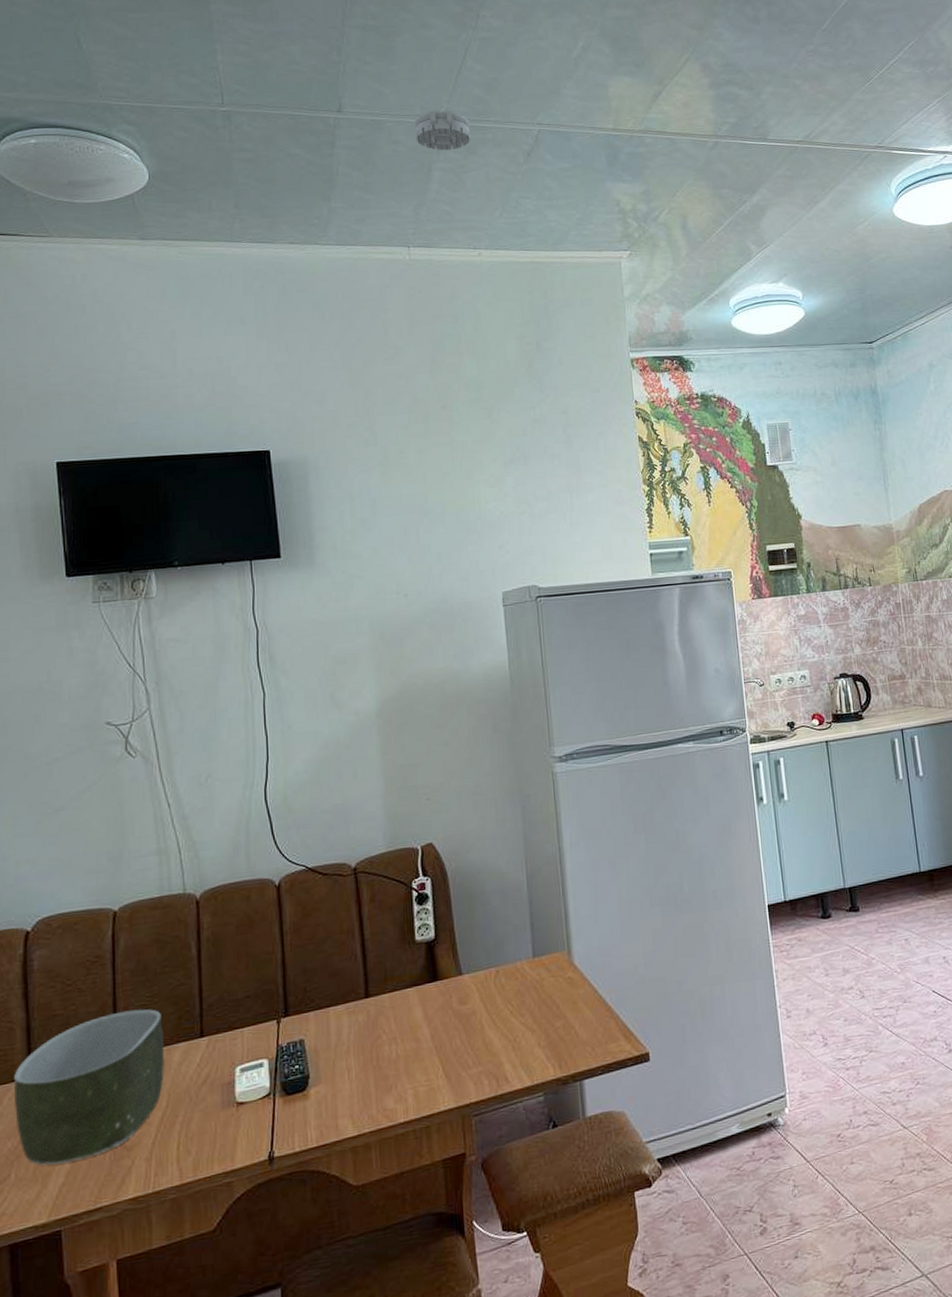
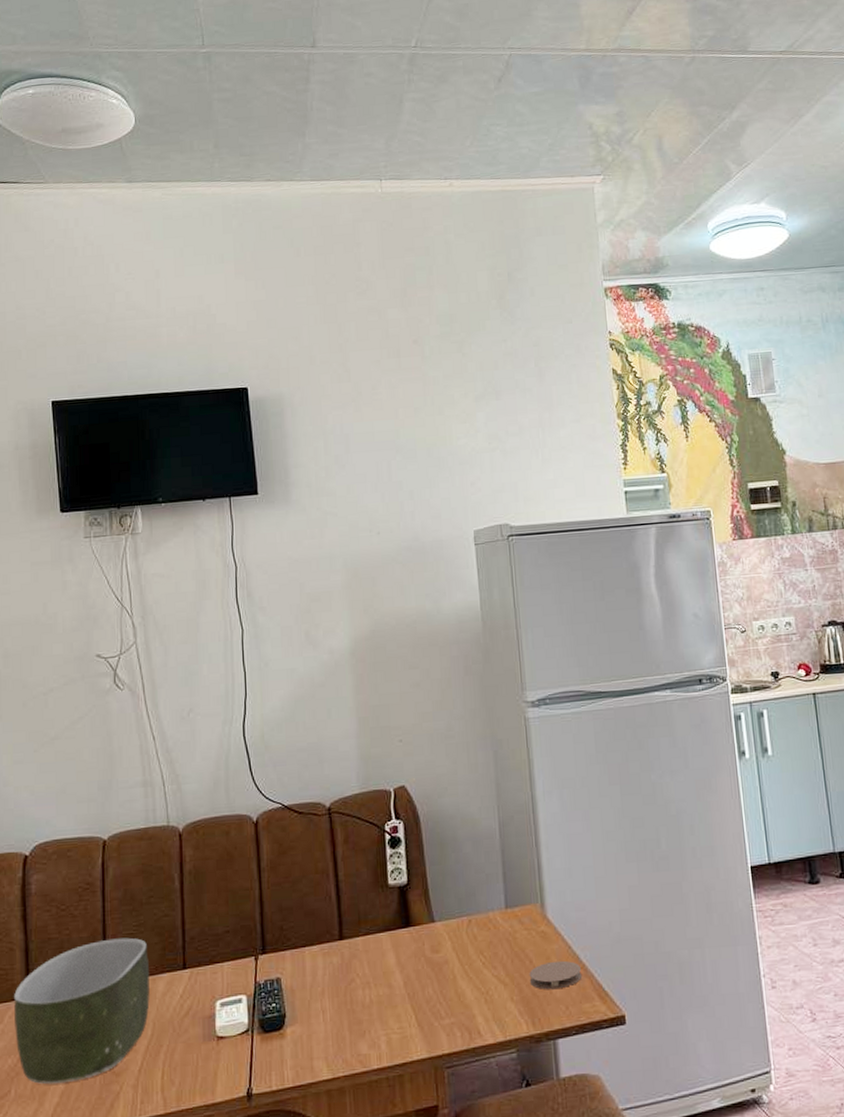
smoke detector: present [414,110,471,151] -> none [386,39,442,81]
coaster: none [556,1004,608,1034] -> present [529,960,583,990]

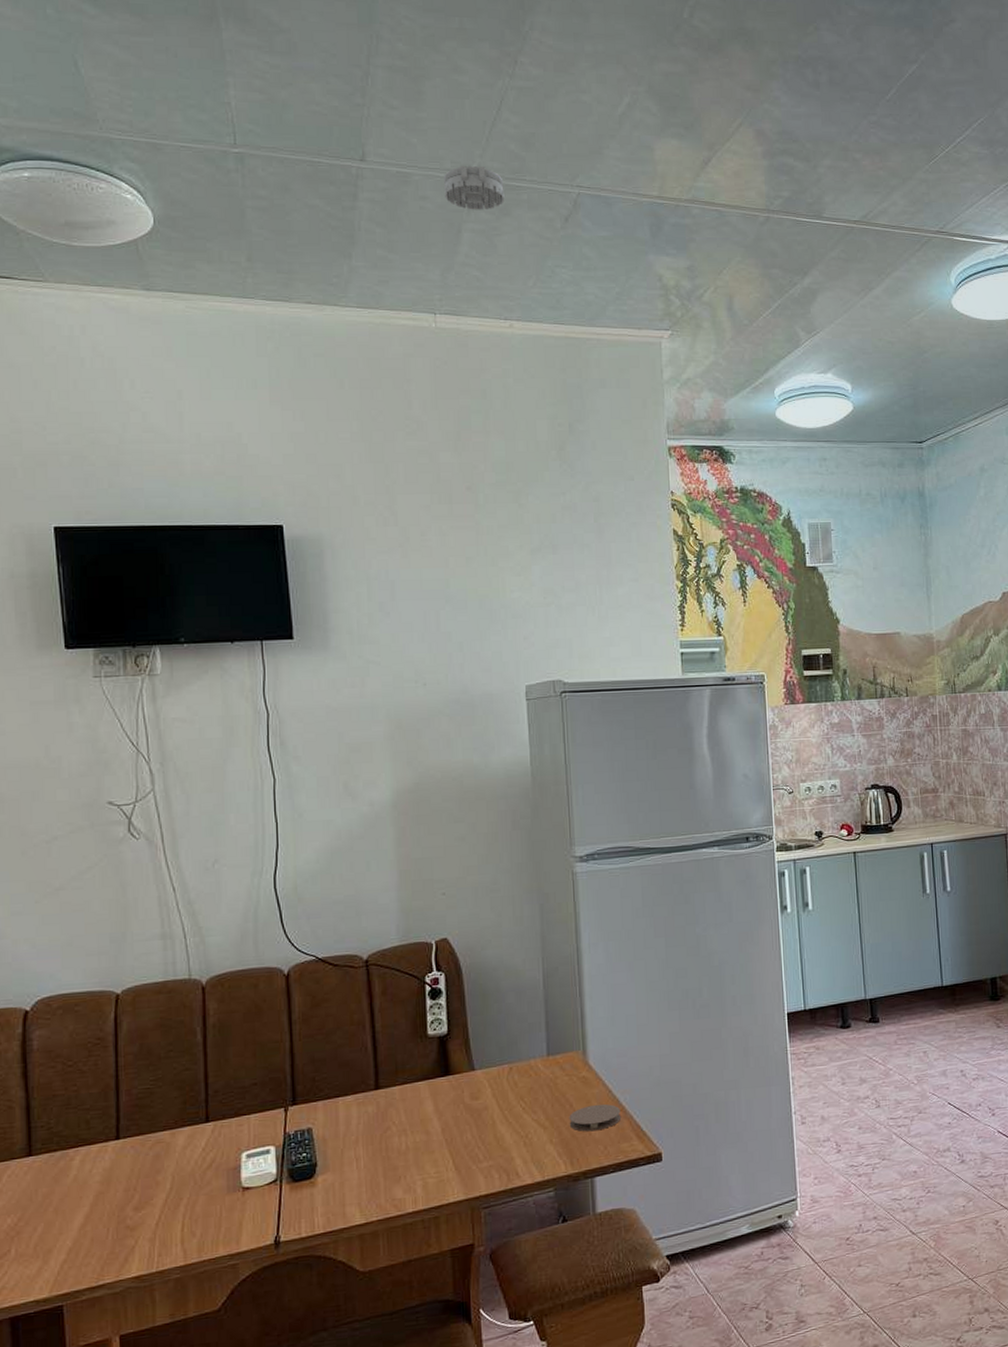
bowl: present [14,937,150,1084] -> none [14,1092,169,1242]
smoke detector: none [386,39,442,81] -> present [444,165,505,210]

